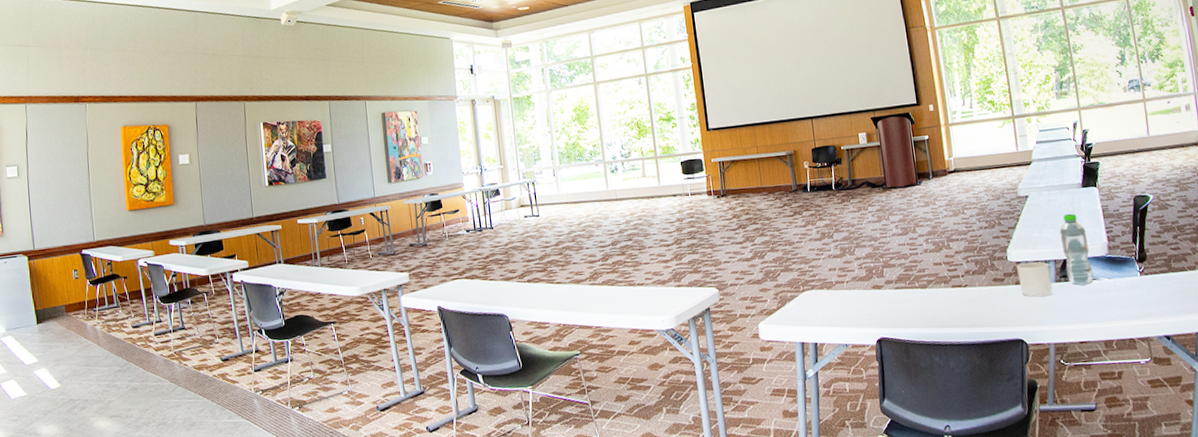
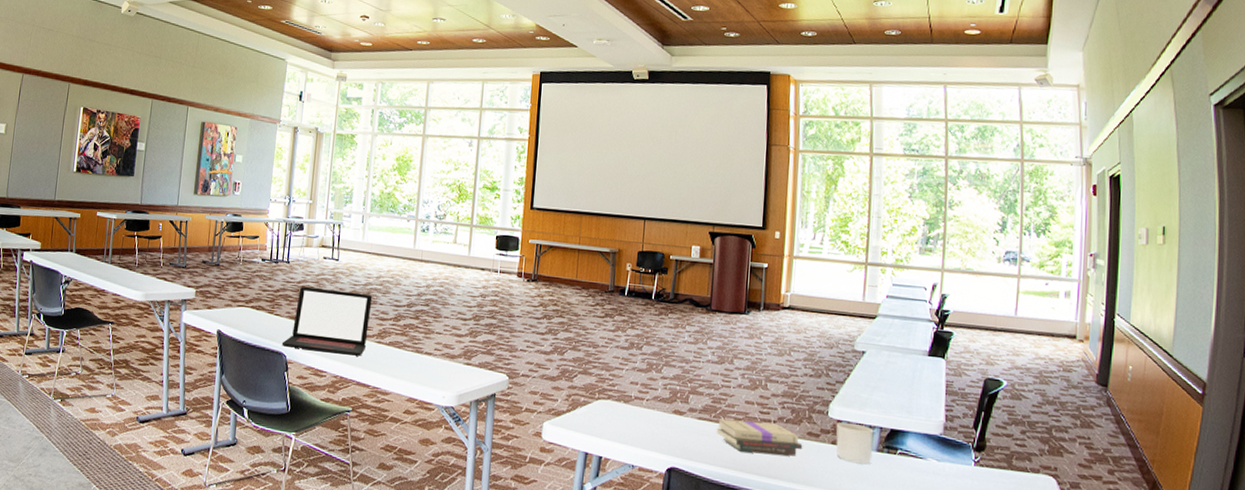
laptop: none [501,241,581,308] -> present [281,286,373,356]
books: none [913,277,992,310] -> present [716,418,803,456]
water bottle: present [1059,213,1094,286] -> none [891,380,923,462]

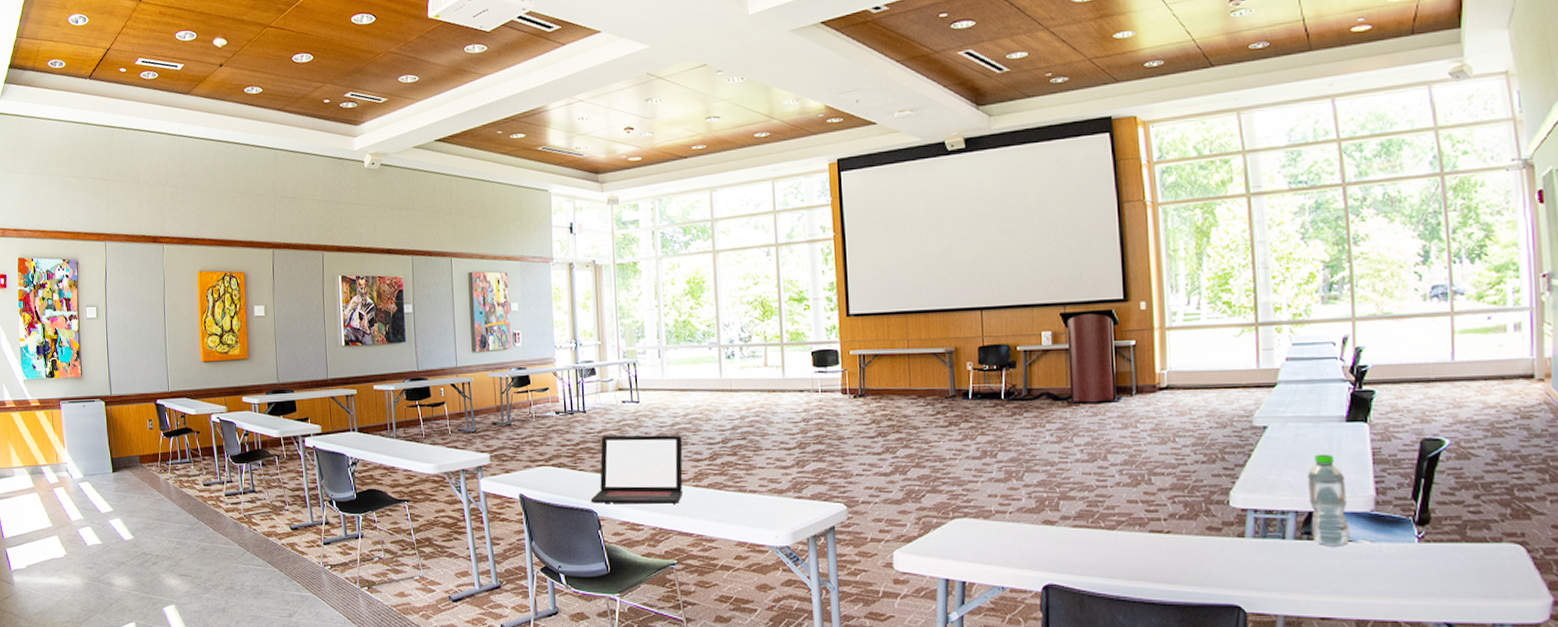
books: present [716,418,803,456] -> none [1096,521,1203,558]
mug: present [835,422,874,465] -> none [1240,510,1289,556]
water bottle: none [891,380,923,462] -> present [1307,454,1350,547]

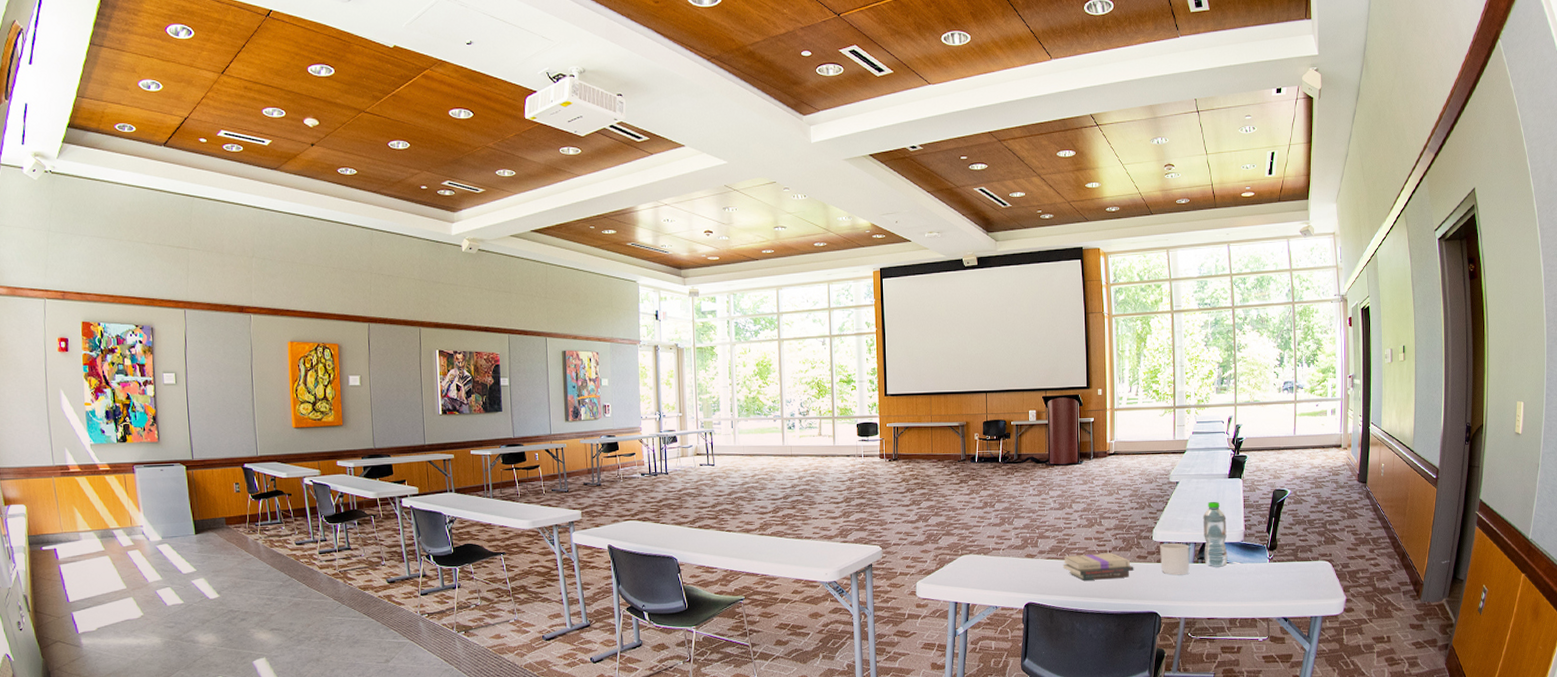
laptop: present [590,434,683,504] -> none [671,492,751,551]
books: none [1096,521,1203,558] -> present [1063,553,1134,581]
mug: none [1240,510,1289,556] -> present [1159,542,1190,576]

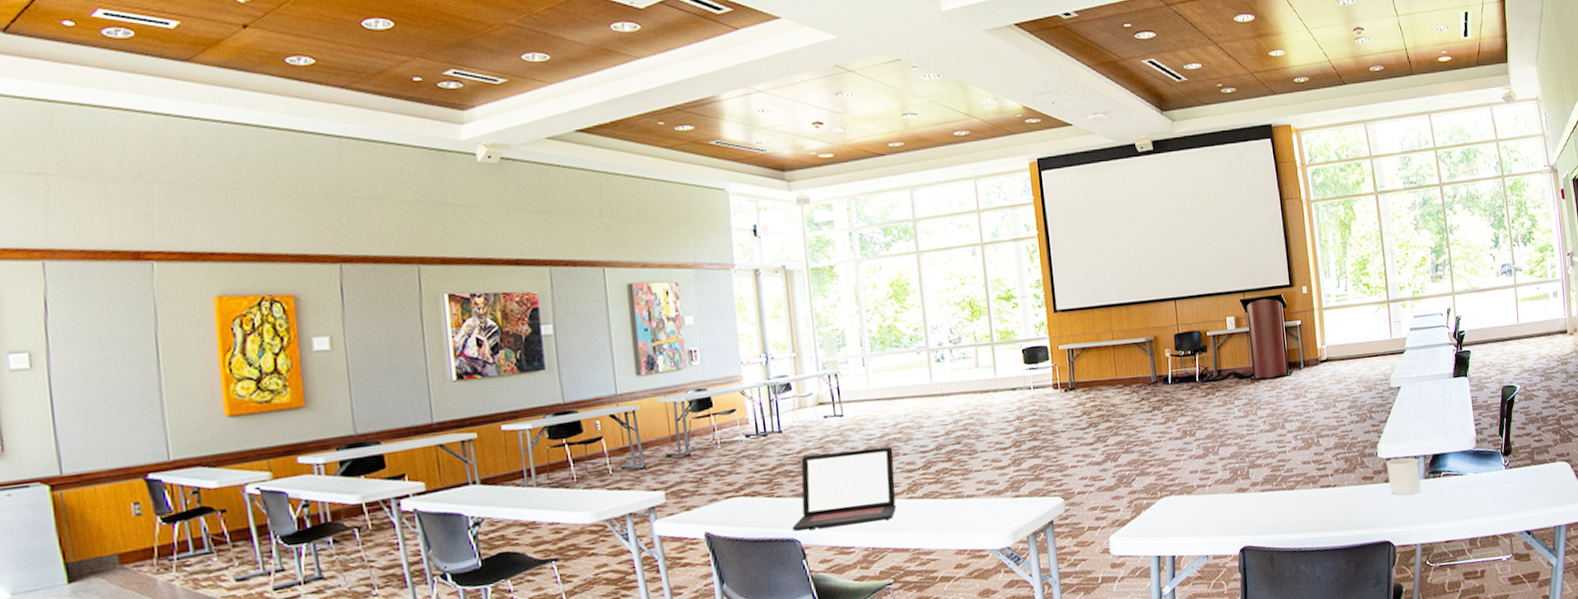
laptop: none [671,492,751,551] -> present [791,446,896,531]
books: present [1063,553,1134,581] -> none [1280,476,1361,513]
water bottle: present [1203,501,1228,567] -> none [1430,405,1462,482]

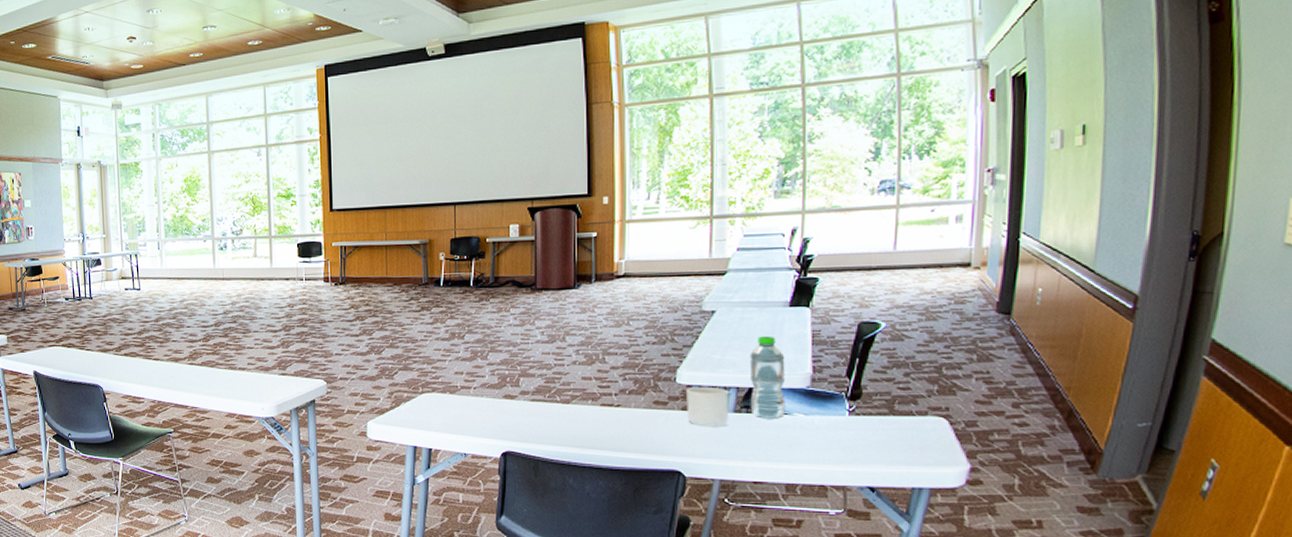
laptop: present [791,446,896,531] -> none [96,318,179,380]
water bottle: none [1430,405,1462,482] -> present [749,336,786,419]

